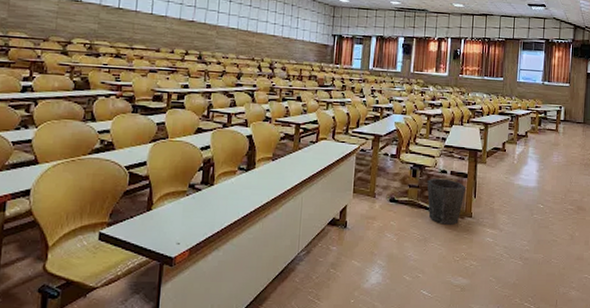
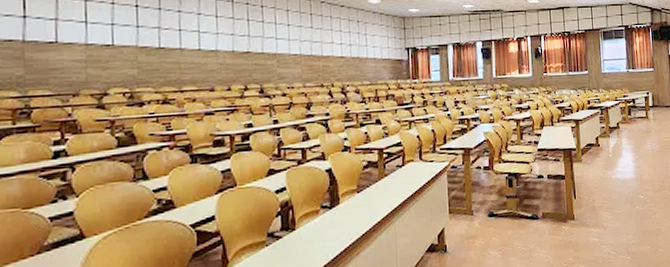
waste bin: present [427,178,467,225] -> none [524,183,566,232]

